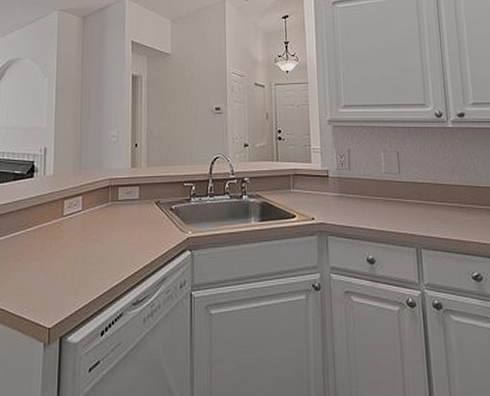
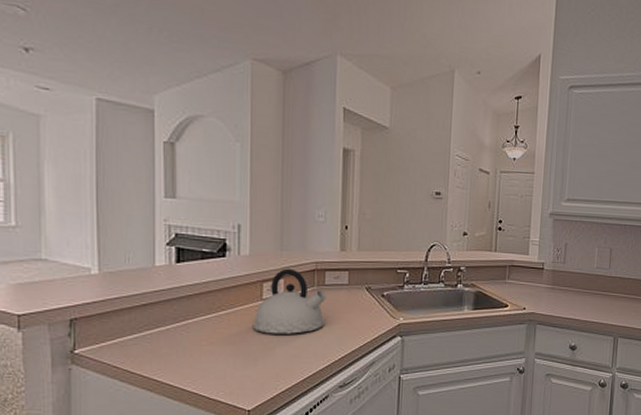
kettle: none [54,186,119,250] -> present [252,268,326,334]

